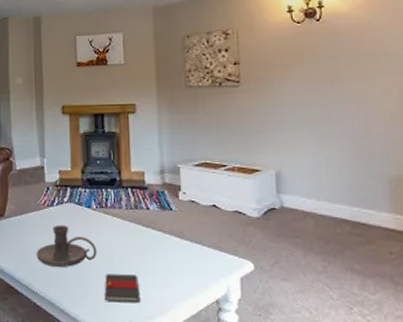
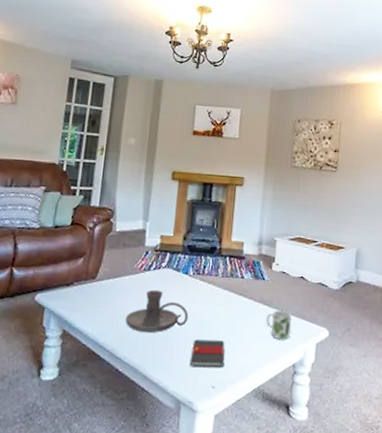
mug: none [179,242,210,274] -> present [266,310,292,340]

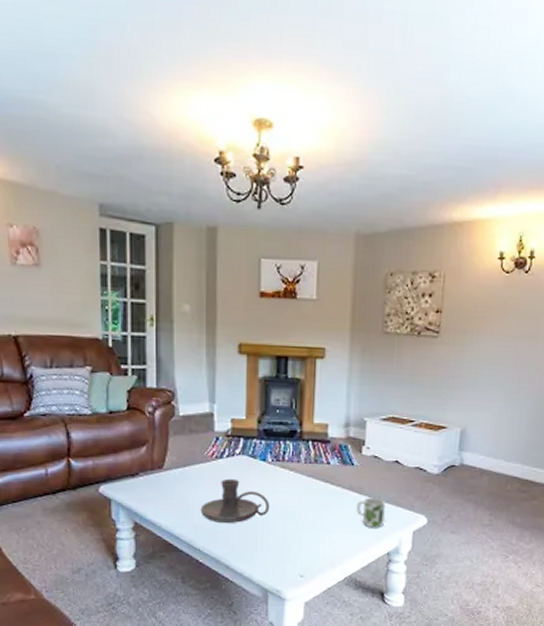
book: present [189,339,225,368] -> none [274,529,313,558]

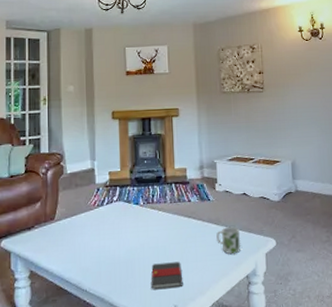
candle holder: present [200,478,270,523] -> none [86,222,144,264]
book: none [274,529,313,558] -> present [151,262,183,290]

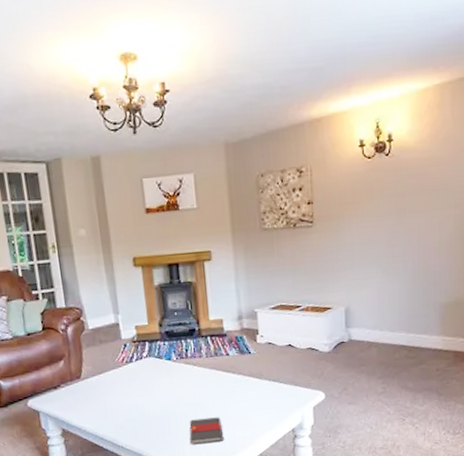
mug: present [216,226,241,254] -> none [258,380,286,409]

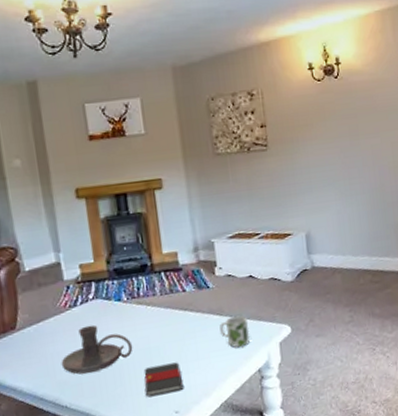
candle holder: none [118,379,181,421] -> present [61,325,133,375]
mug: none [258,380,286,409] -> present [219,315,250,347]

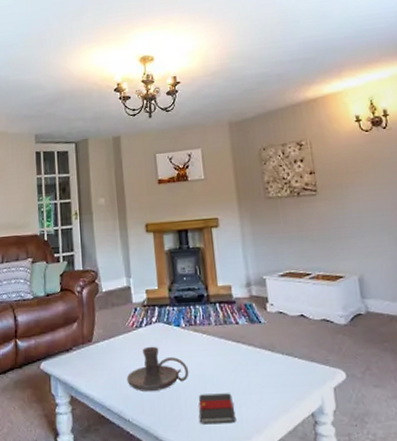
mug: present [219,315,250,347] -> none [271,354,303,387]

